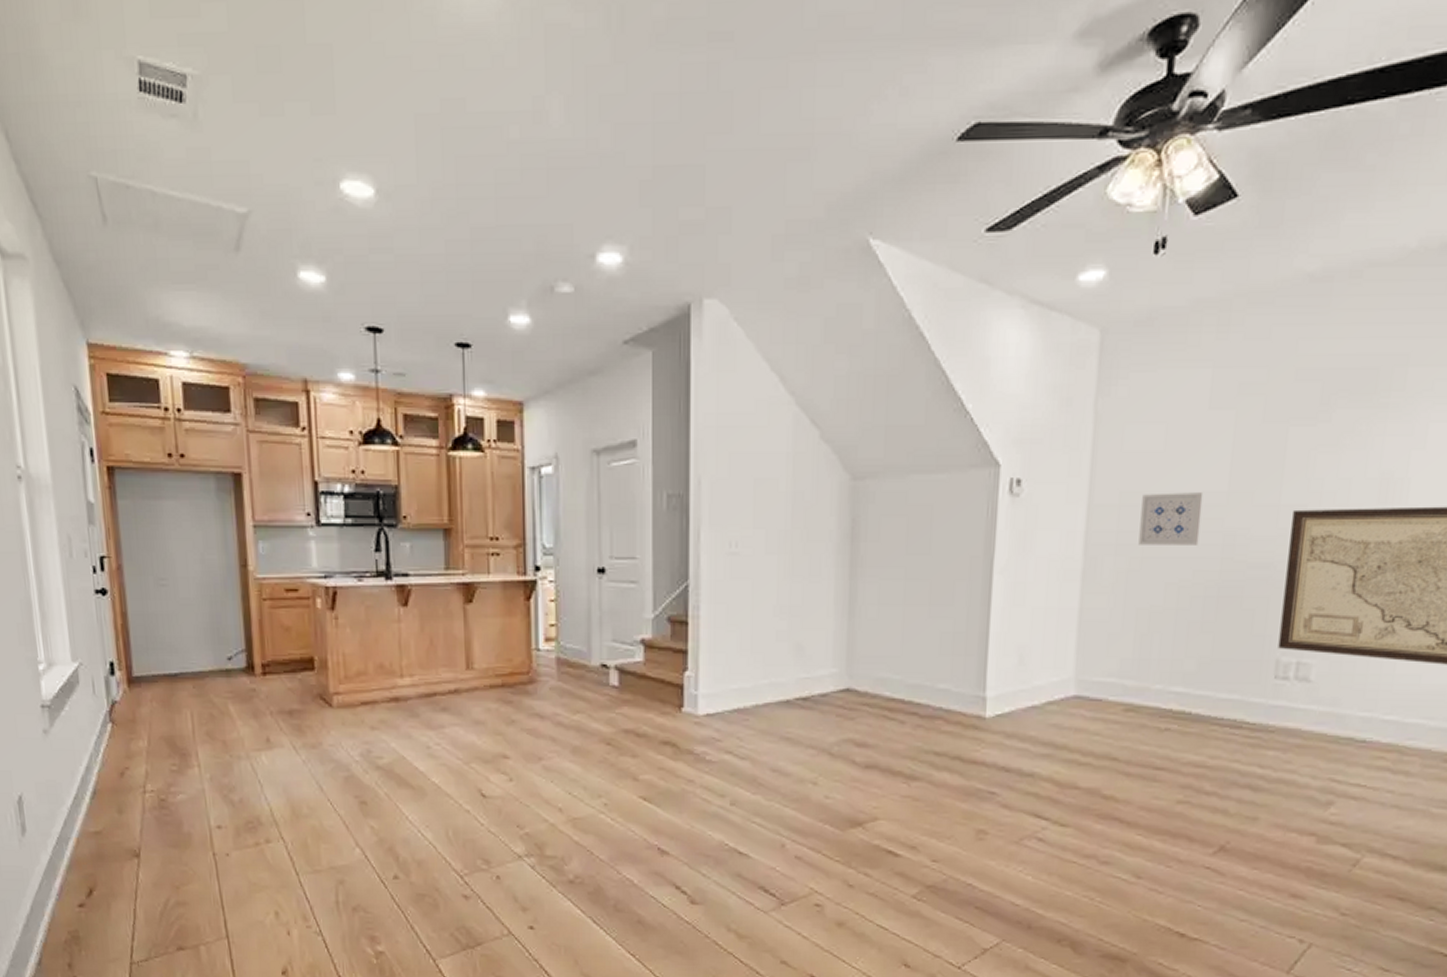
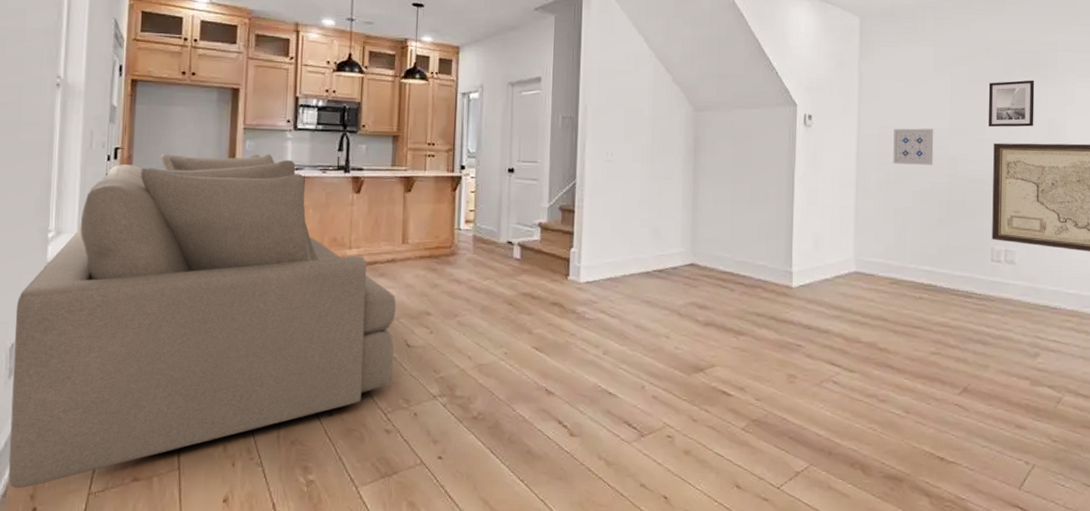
sofa: none [16,559,466,957] -> present [8,153,396,489]
wall art: none [1288,413,1367,488] -> present [988,80,1035,128]

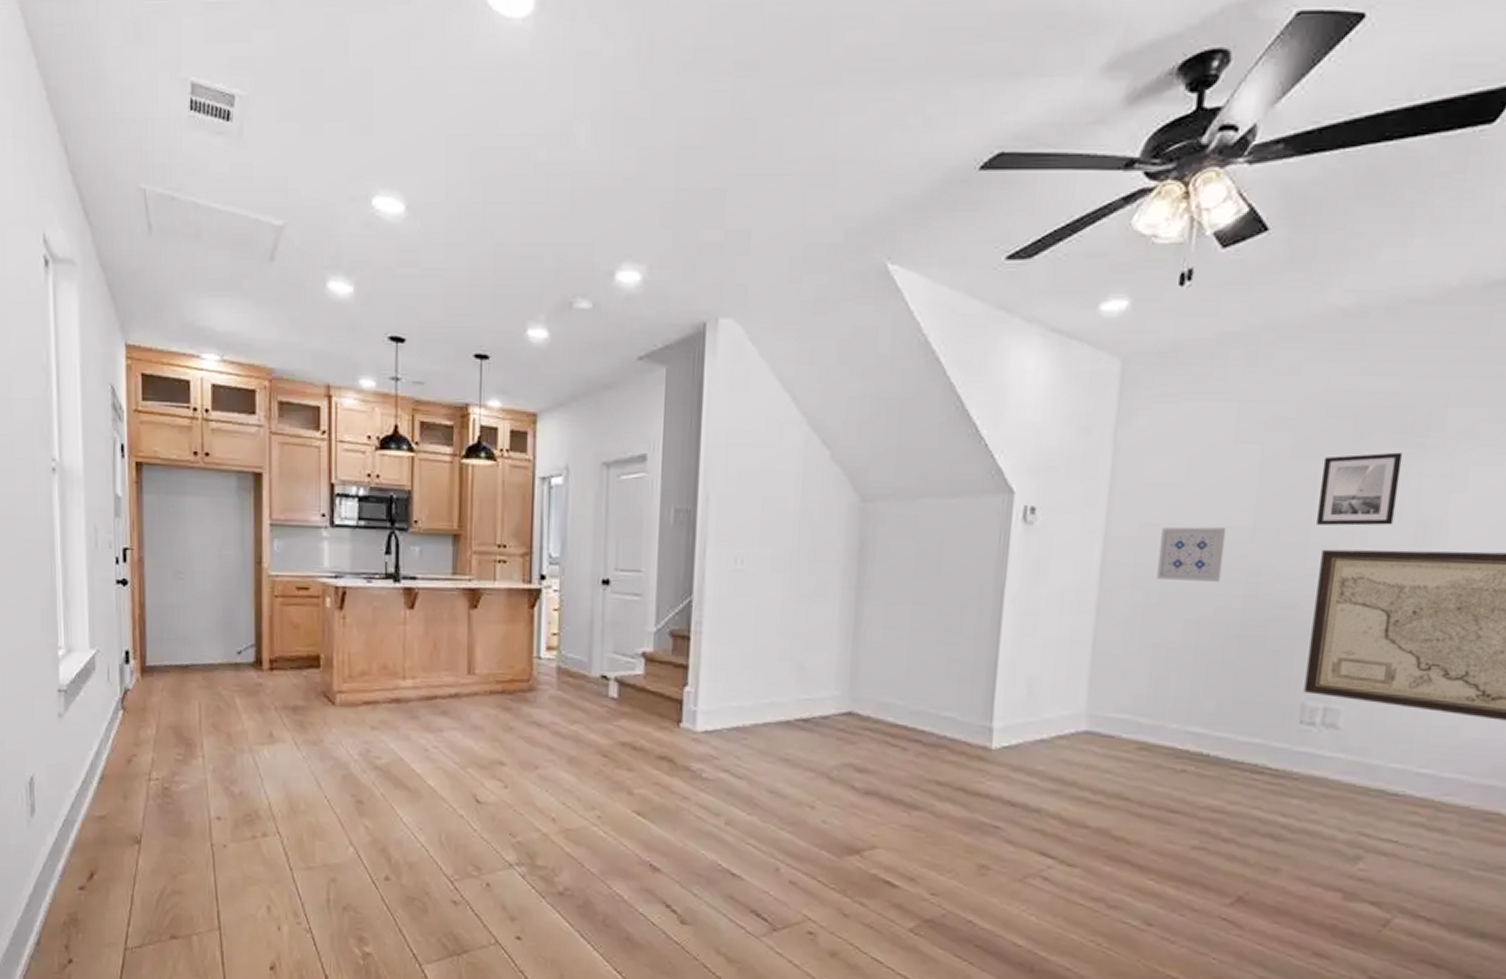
sofa: present [8,153,396,489] -> none [31,555,462,938]

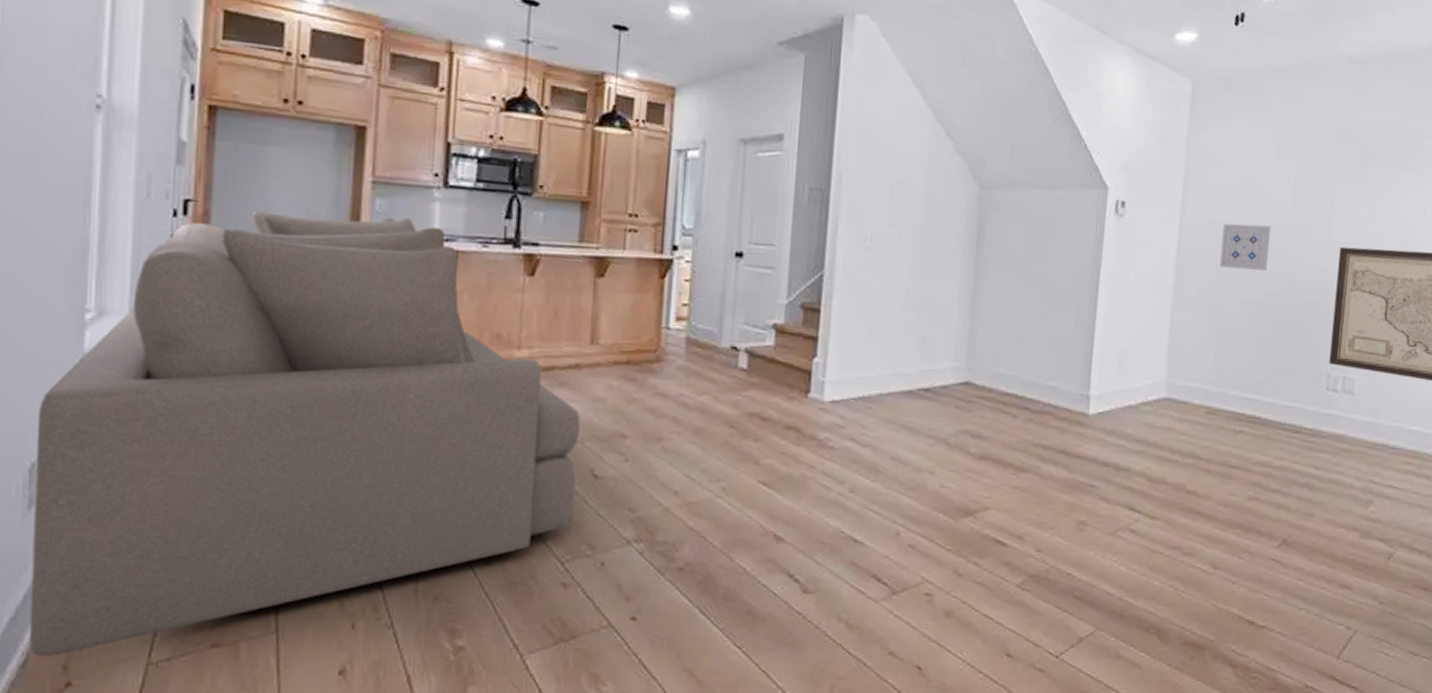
sofa: none [31,555,462,938] -> present [28,210,581,657]
wall art: present [1317,452,1403,526] -> none [1336,171,1394,230]

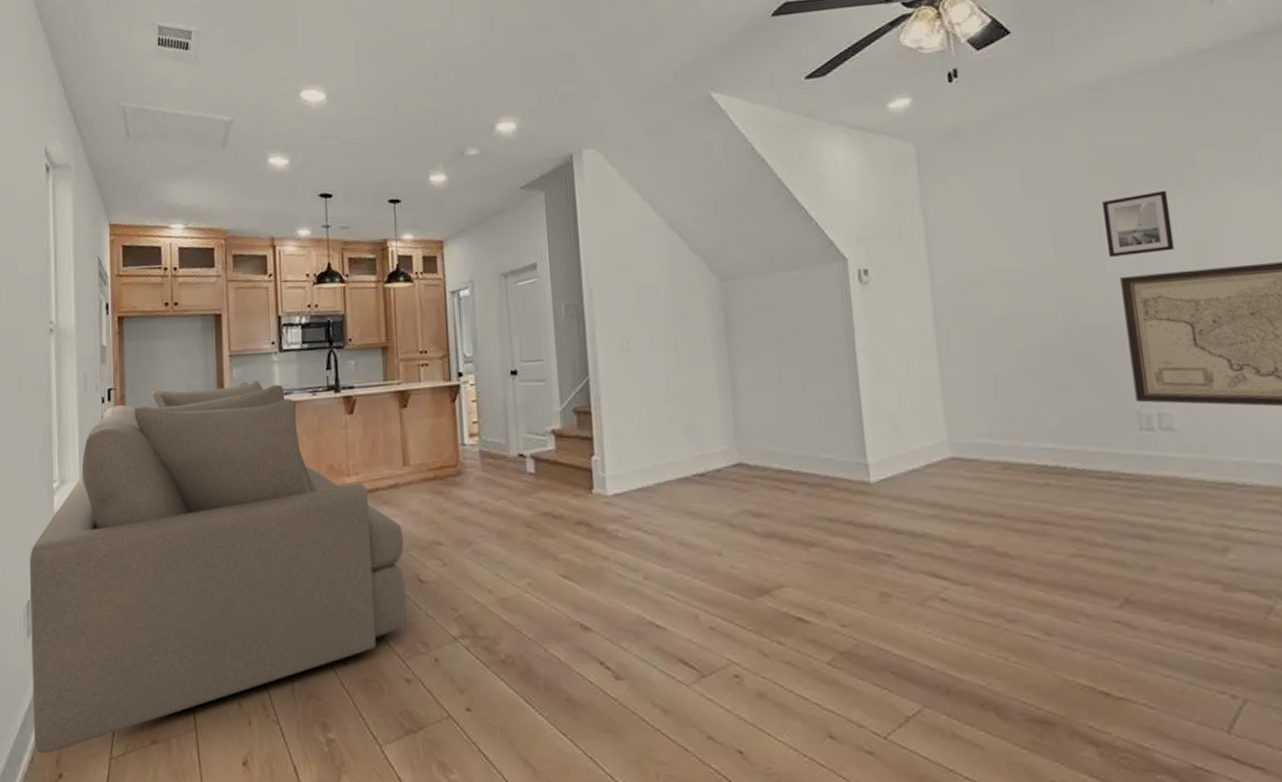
wall art: present [1220,223,1272,271] -> none [979,268,1039,318]
wall art: none [1336,171,1394,230] -> present [1101,190,1175,258]

